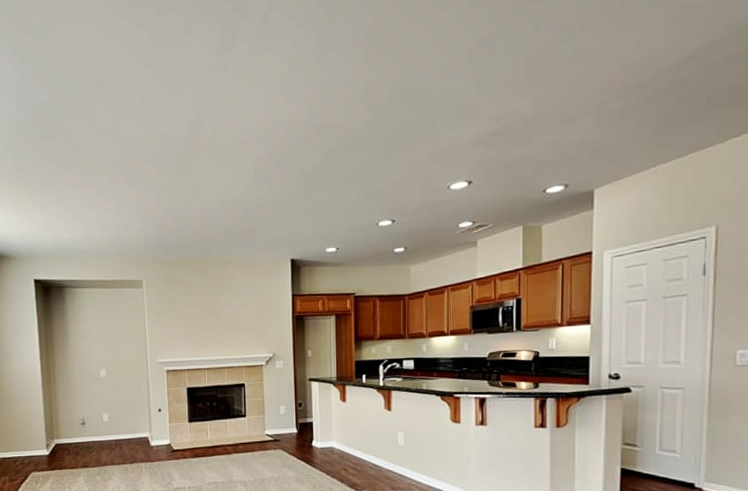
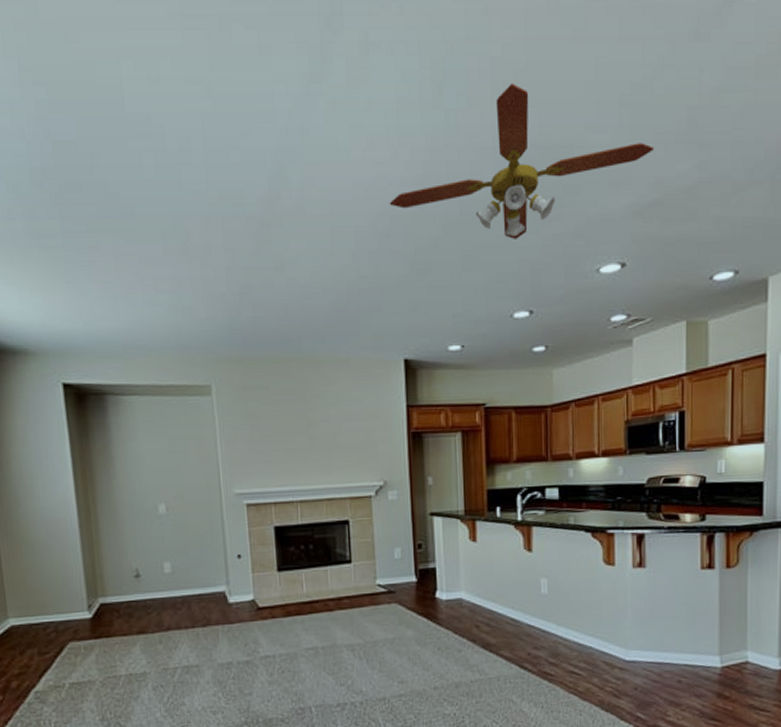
ceiling fan: none [281,45,497,165] -> present [389,84,655,239]

